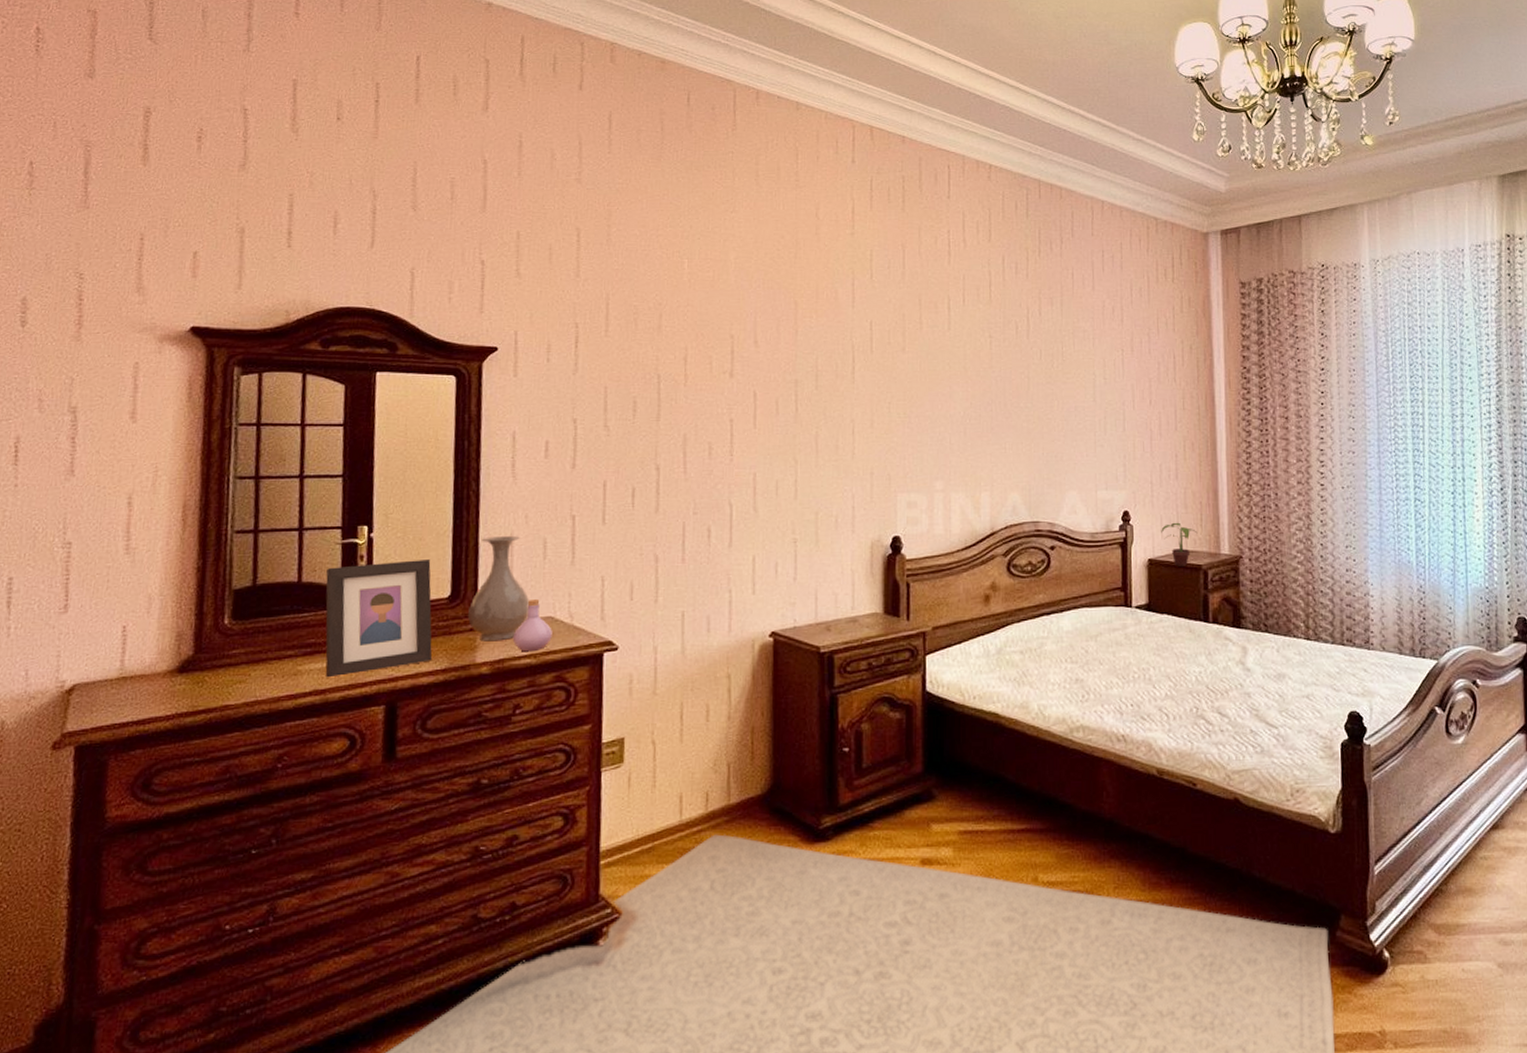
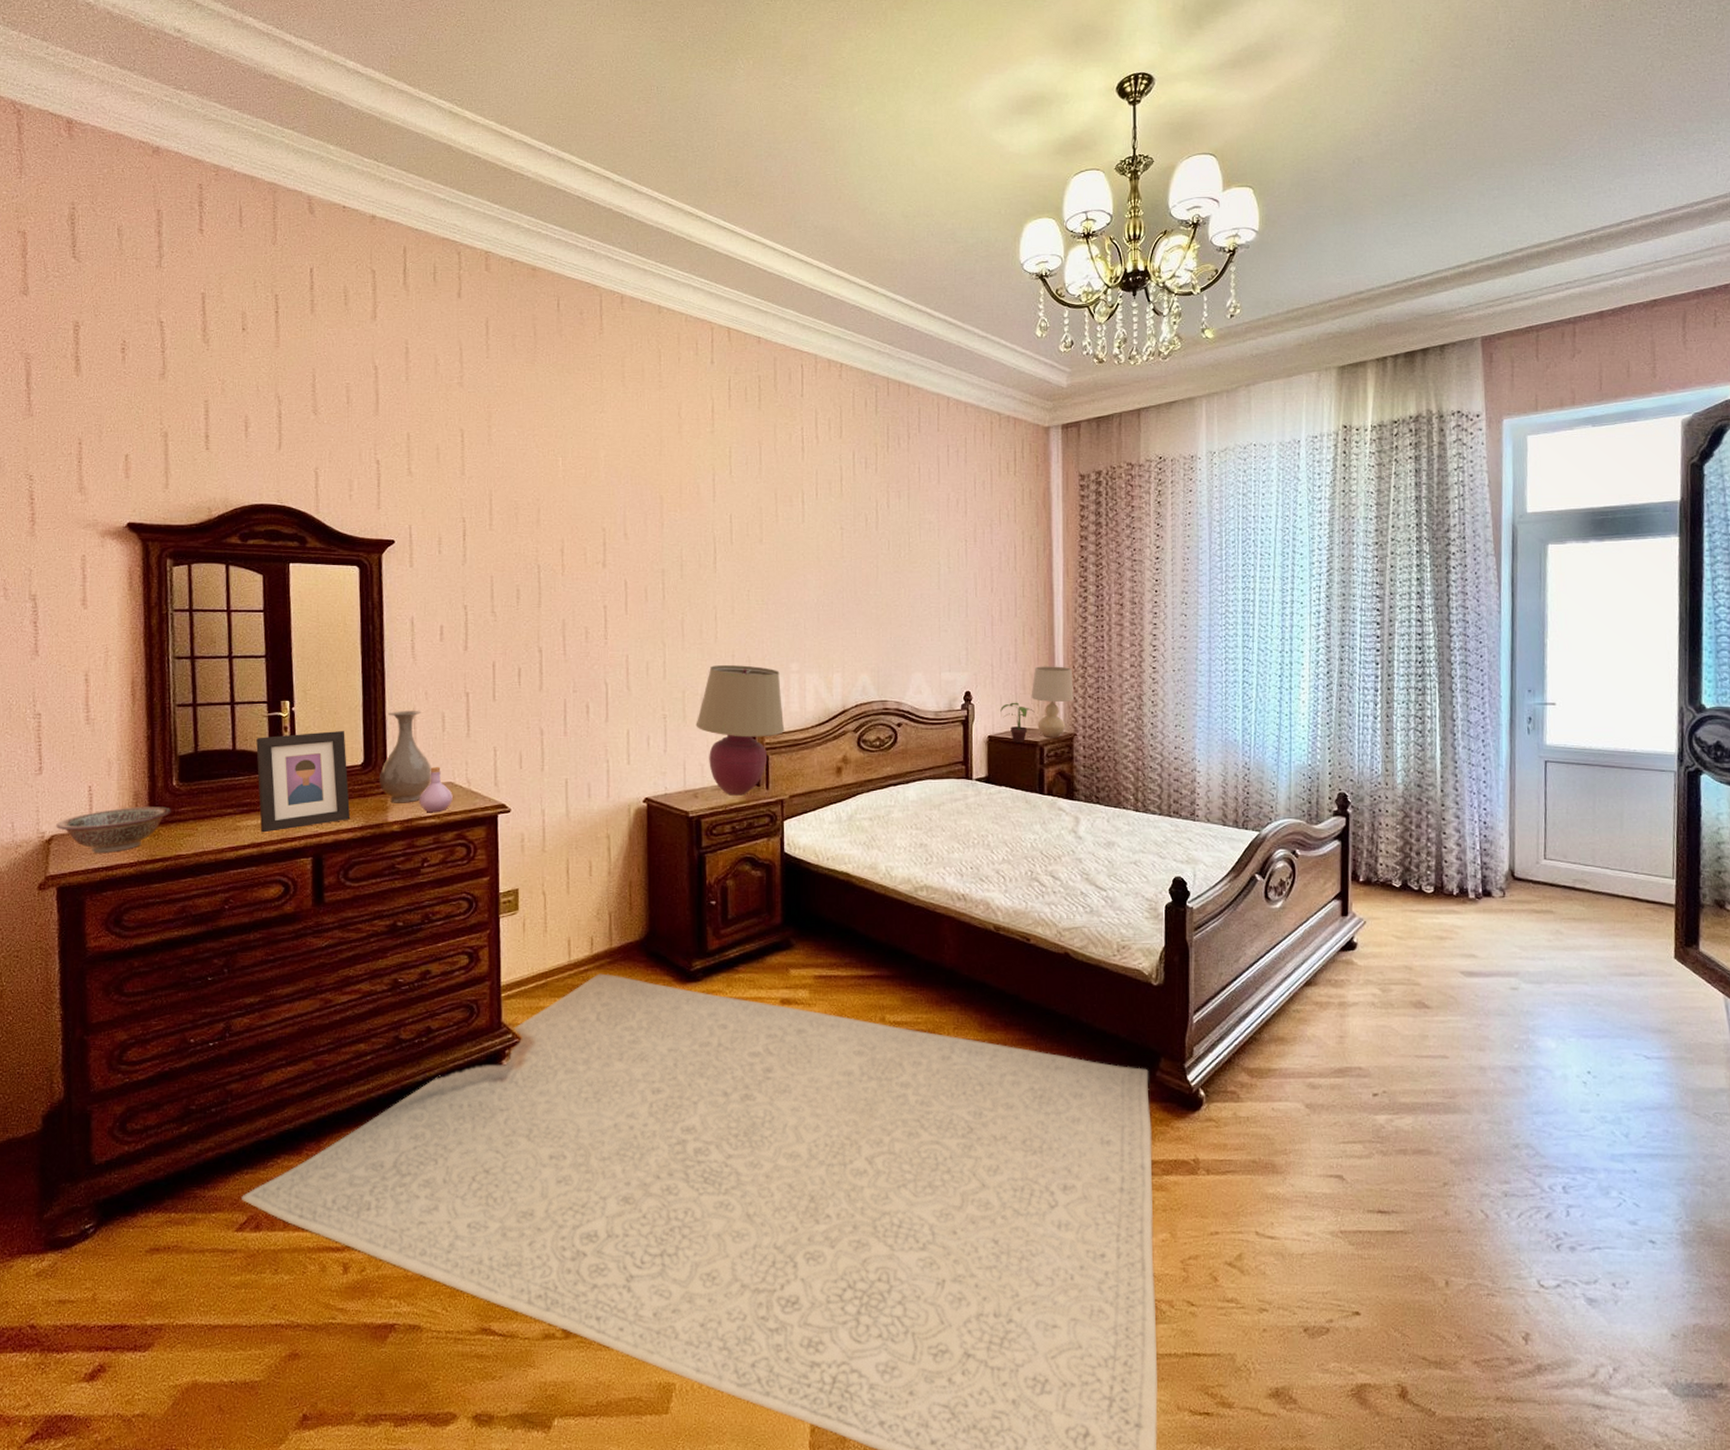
decorative bowl: none [78,649,222,704] -> present [55,806,173,853]
table lamp: none [829,484,928,628] -> present [696,665,785,796]
table lamp: none [1193,483,1239,562] -> present [1031,666,1074,739]

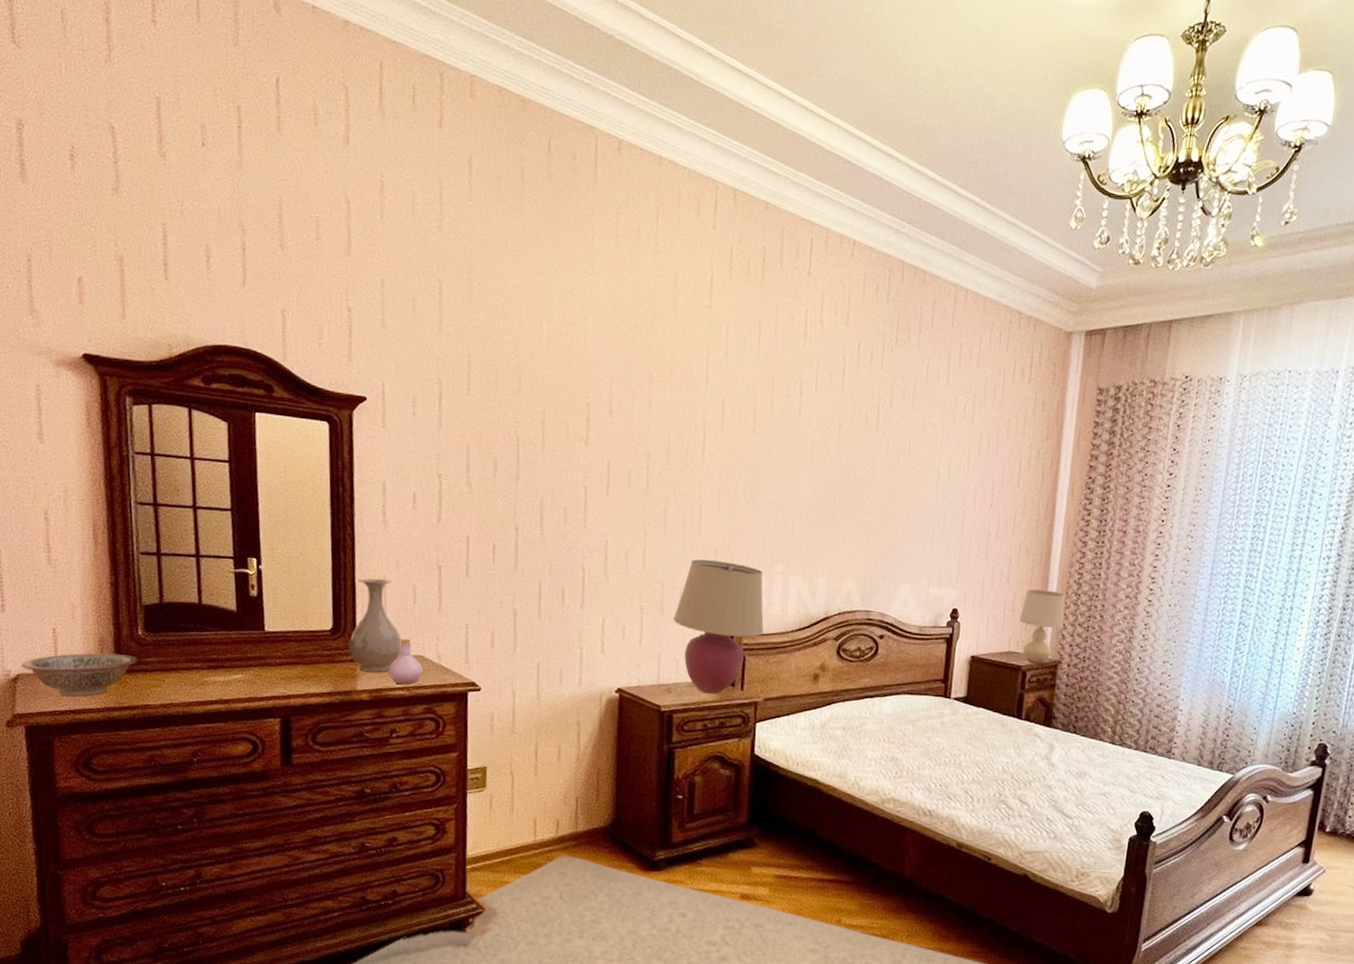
picture frame: present [256,731,351,833] -> none [223,593,319,690]
potted plant: present [1000,702,1035,743] -> none [986,623,1022,666]

